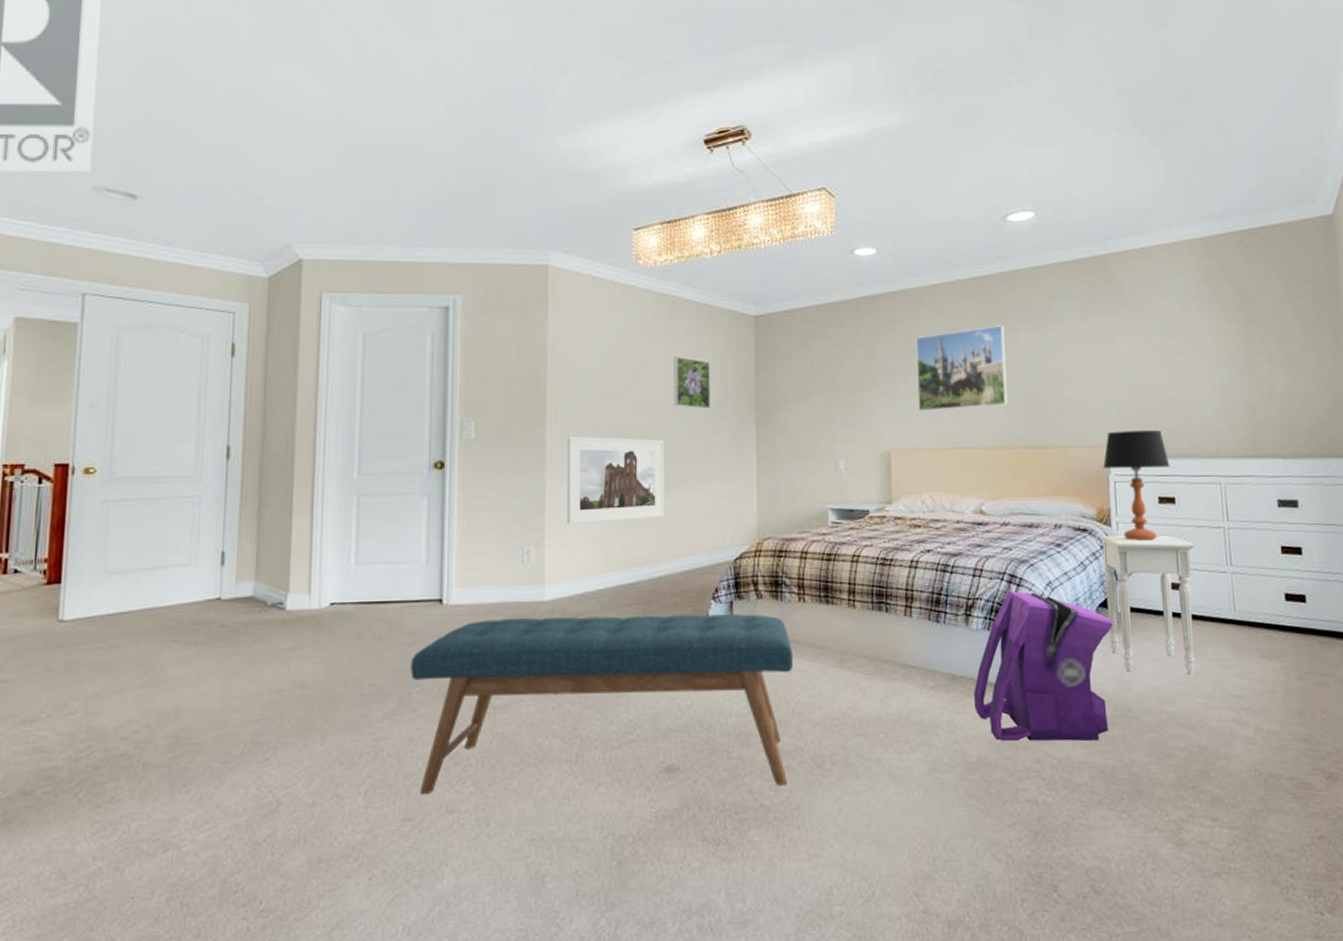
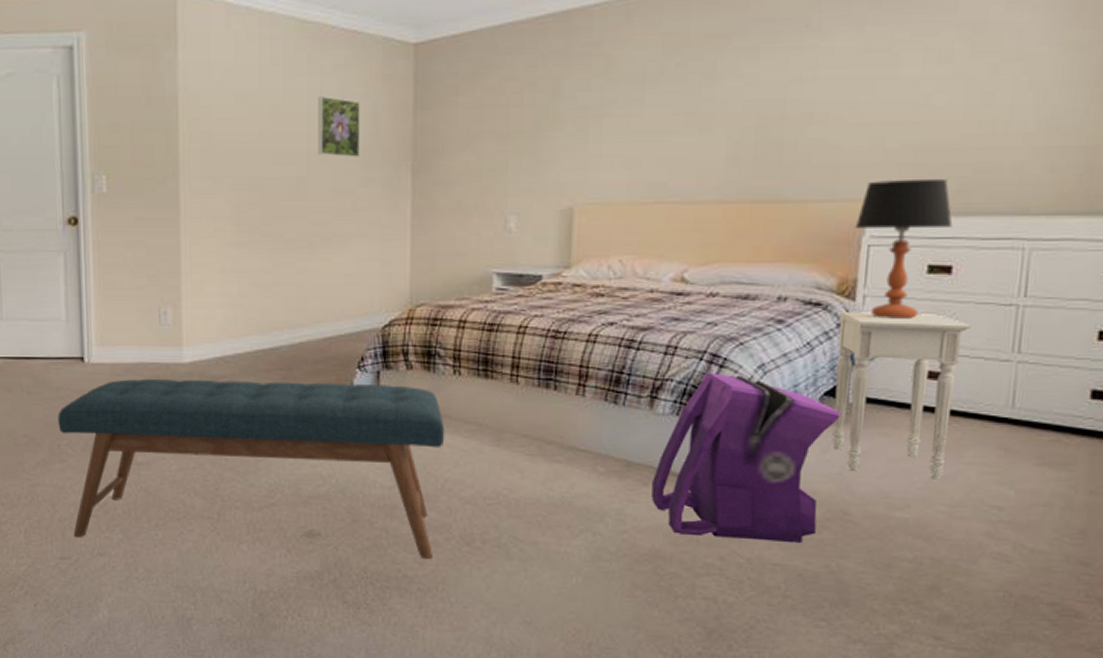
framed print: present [566,436,666,525] -> none [201,189,308,286]
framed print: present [916,325,1008,412] -> none [613,43,739,158]

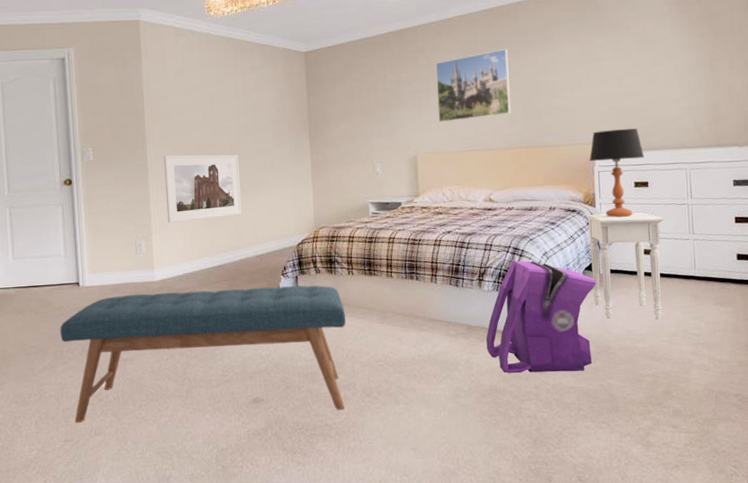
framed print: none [201,189,308,286] -> present [163,154,242,224]
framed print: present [318,95,360,159] -> none [242,88,273,130]
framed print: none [613,43,739,158] -> present [435,49,511,123]

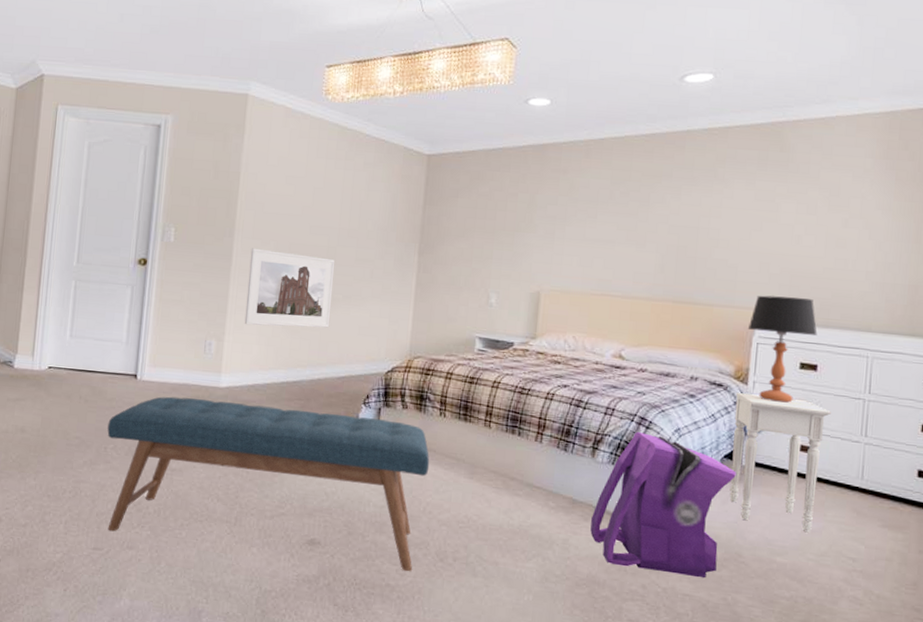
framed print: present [435,49,511,123] -> none [572,182,667,260]

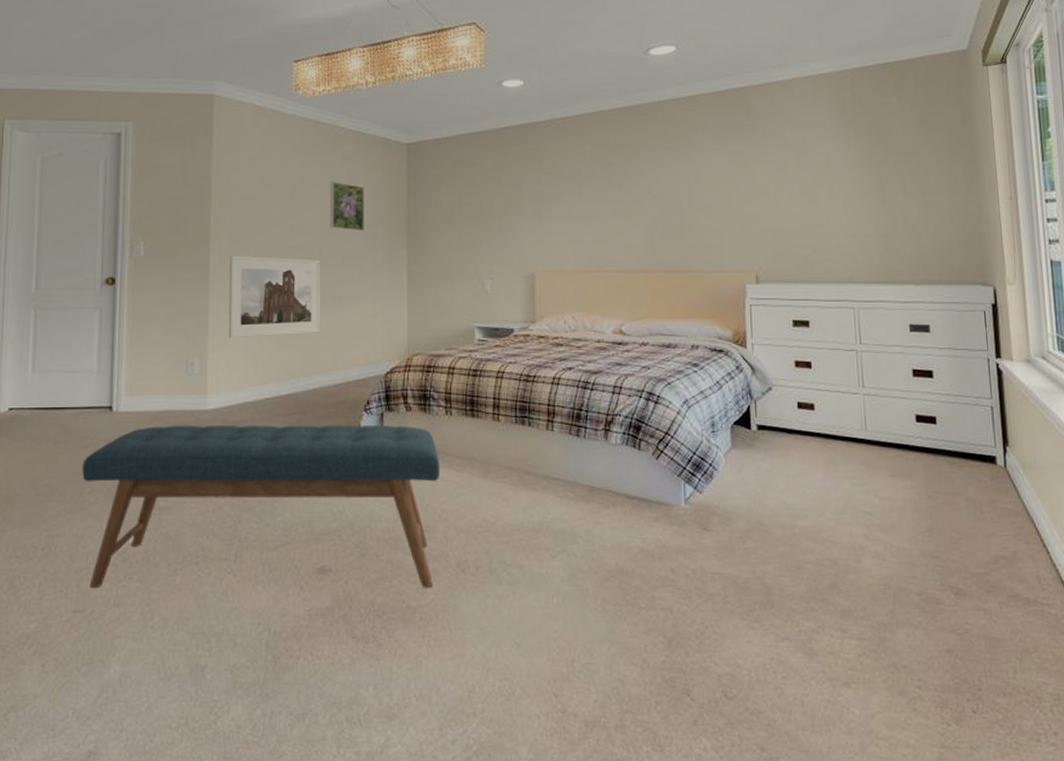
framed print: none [347,185,383,237] -> present [330,181,364,232]
backpack: present [590,431,736,579] -> none [612,407,748,553]
nightstand: present [729,393,831,533] -> none [737,357,828,492]
table lamp: present [747,295,818,403] -> none [739,256,805,362]

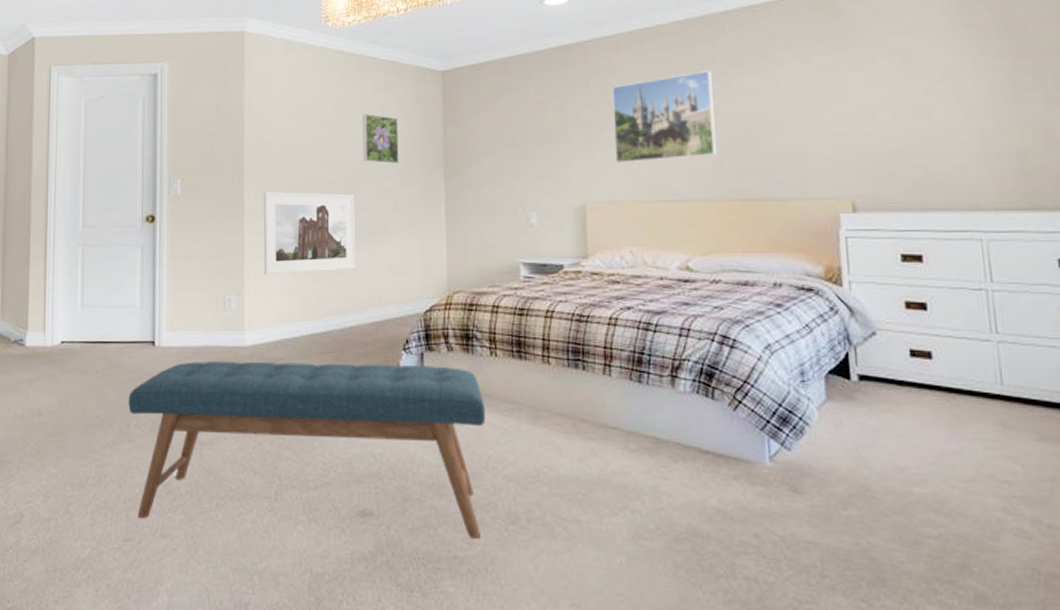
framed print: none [560,154,648,236] -> present [612,71,717,164]

